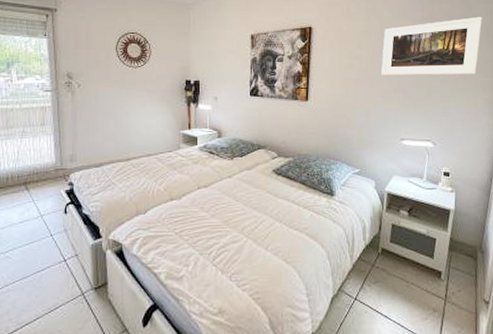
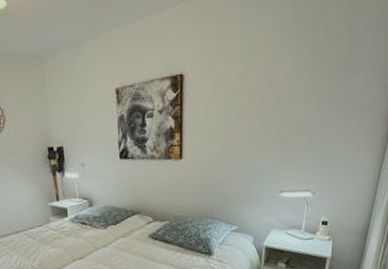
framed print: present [381,16,482,75] -> none [260,47,370,124]

